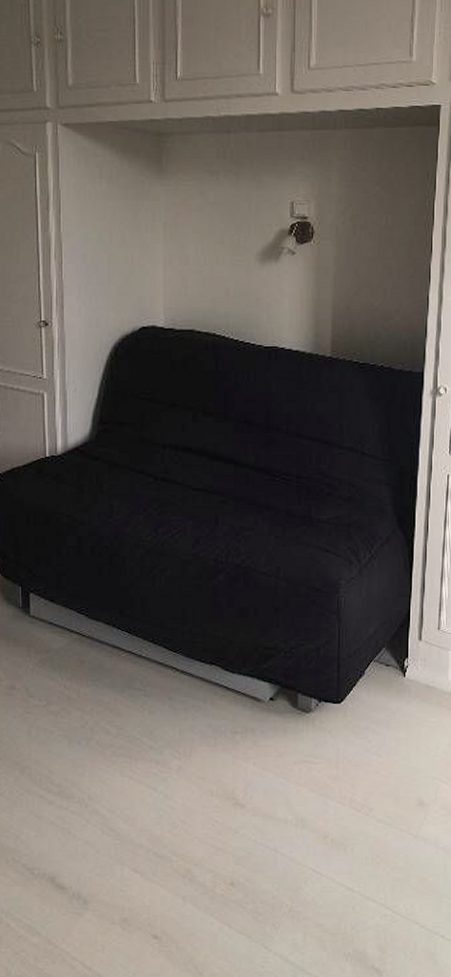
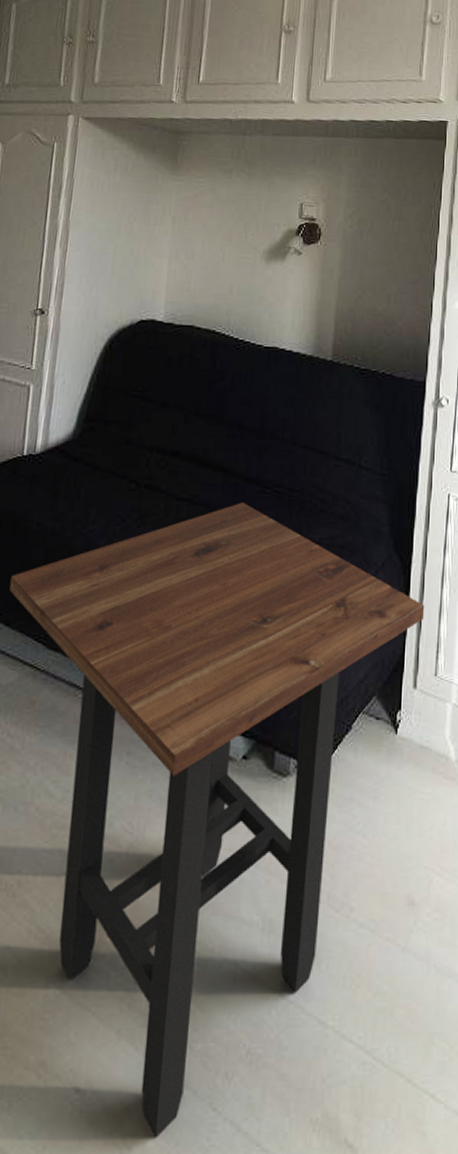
side table: none [50,490,428,966] -> present [9,502,425,1137]

